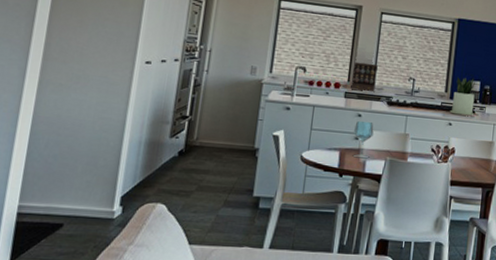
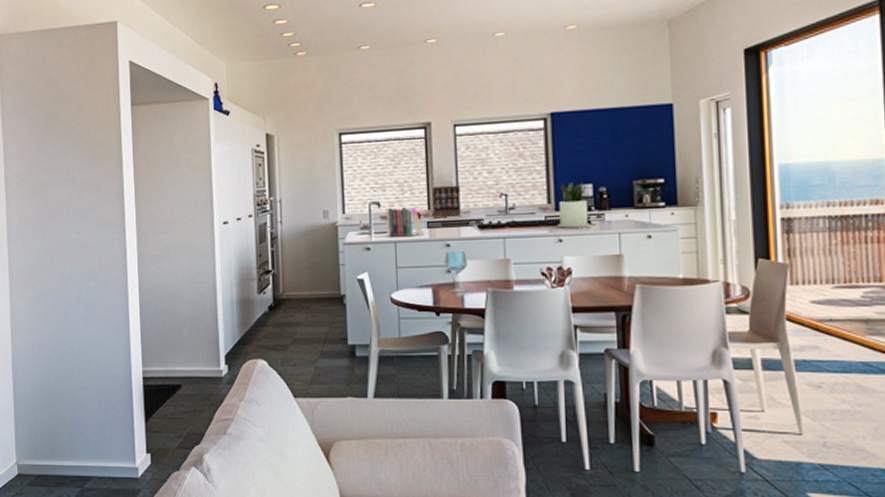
books: none [307,74,341,105] -> present [385,206,424,238]

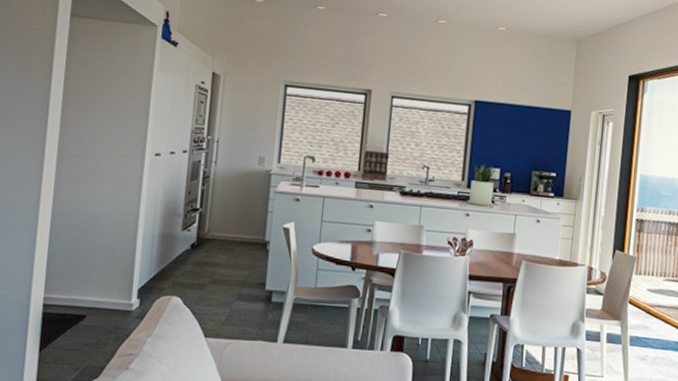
books: present [385,206,424,238] -> none [316,163,351,195]
wine glass: present [443,250,468,293] -> none [365,212,387,252]

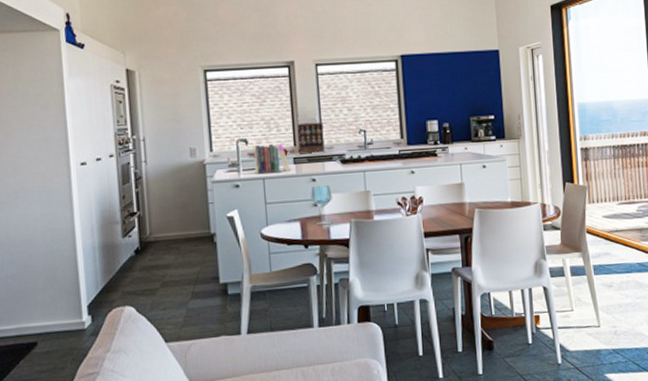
books: none [316,163,351,195] -> present [253,143,291,175]
wine glass: none [365,212,387,252] -> present [310,184,333,226]
planter: present [466,164,494,207] -> none [409,118,437,161]

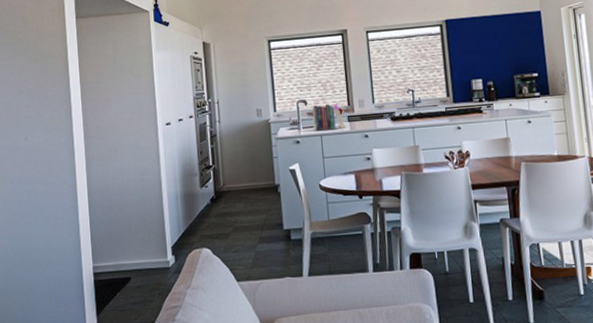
spice rack: present [297,121,325,155] -> none [350,83,376,113]
wine glass: present [310,184,333,226] -> none [363,140,385,178]

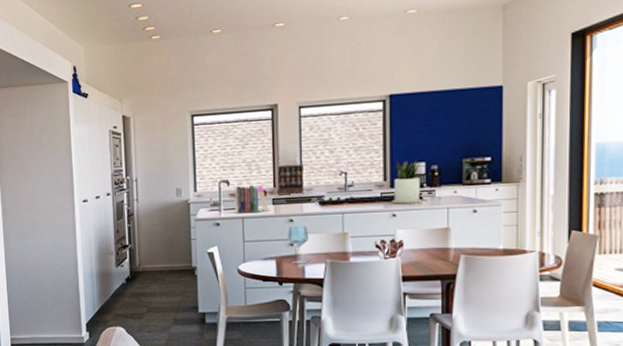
spice rack: none [350,83,376,113] -> present [277,163,304,196]
wine glass: none [363,140,385,178] -> present [287,225,309,265]
planter: none [455,78,482,118] -> present [391,160,422,205]

